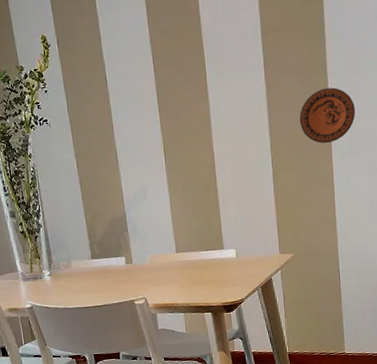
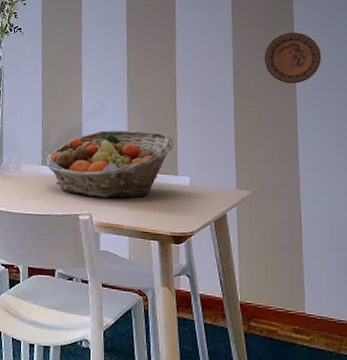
fruit basket: none [94,210,218,282] -> present [45,130,174,198]

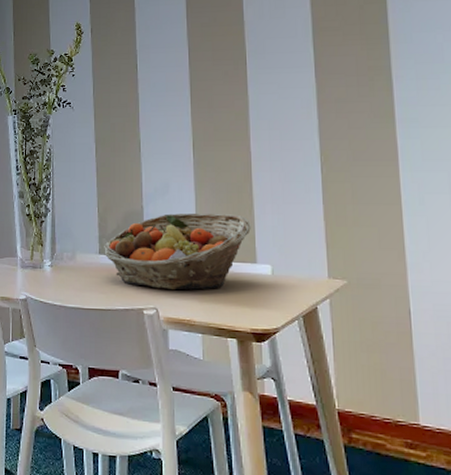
decorative plate: present [264,32,322,84] -> none [356,92,430,153]

